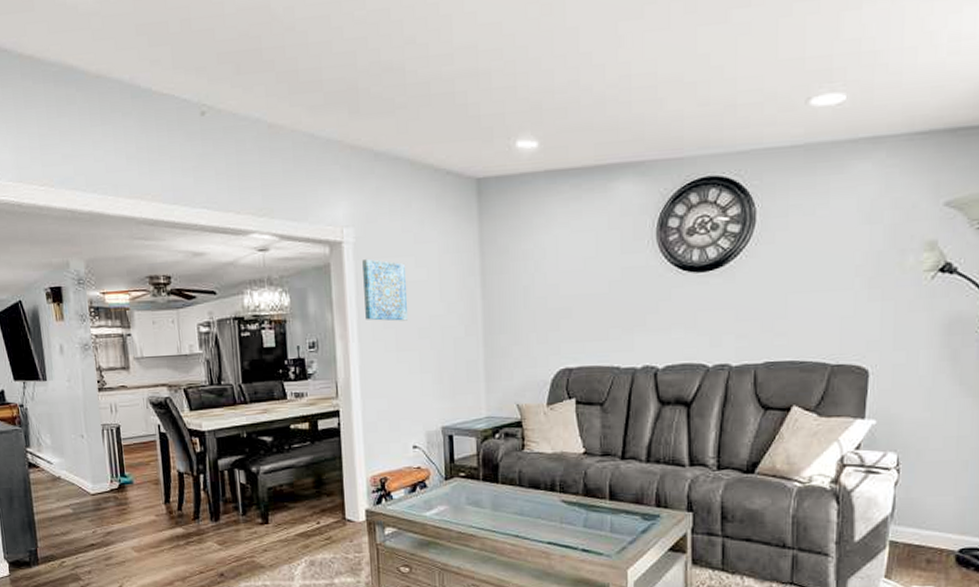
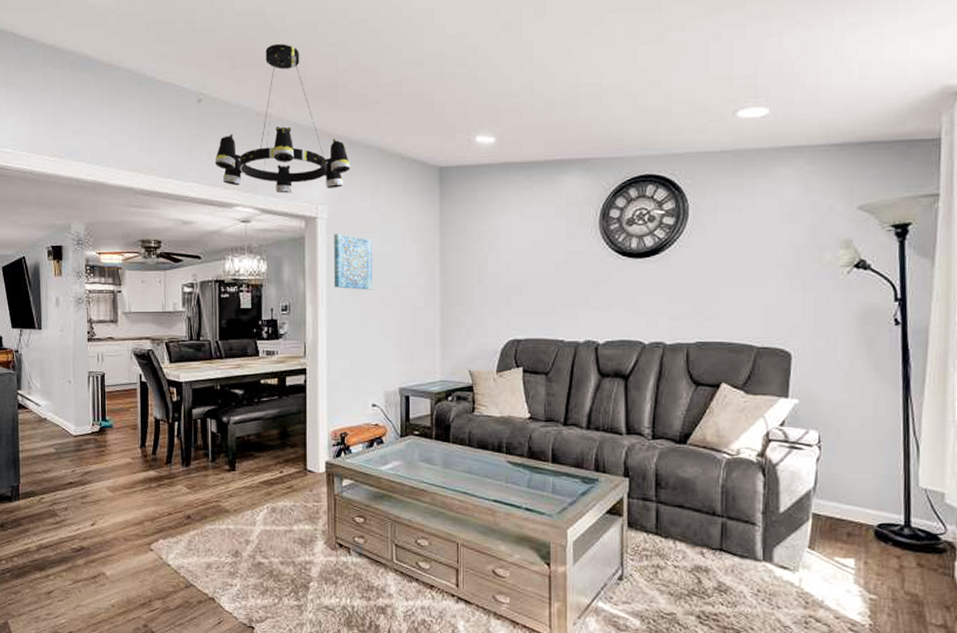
chandelier: none [224,42,377,217] -> present [214,44,350,194]

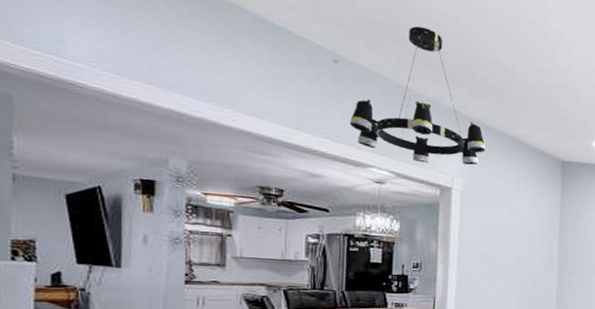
wall art: present [334,233,372,290] -> none [465,204,502,256]

